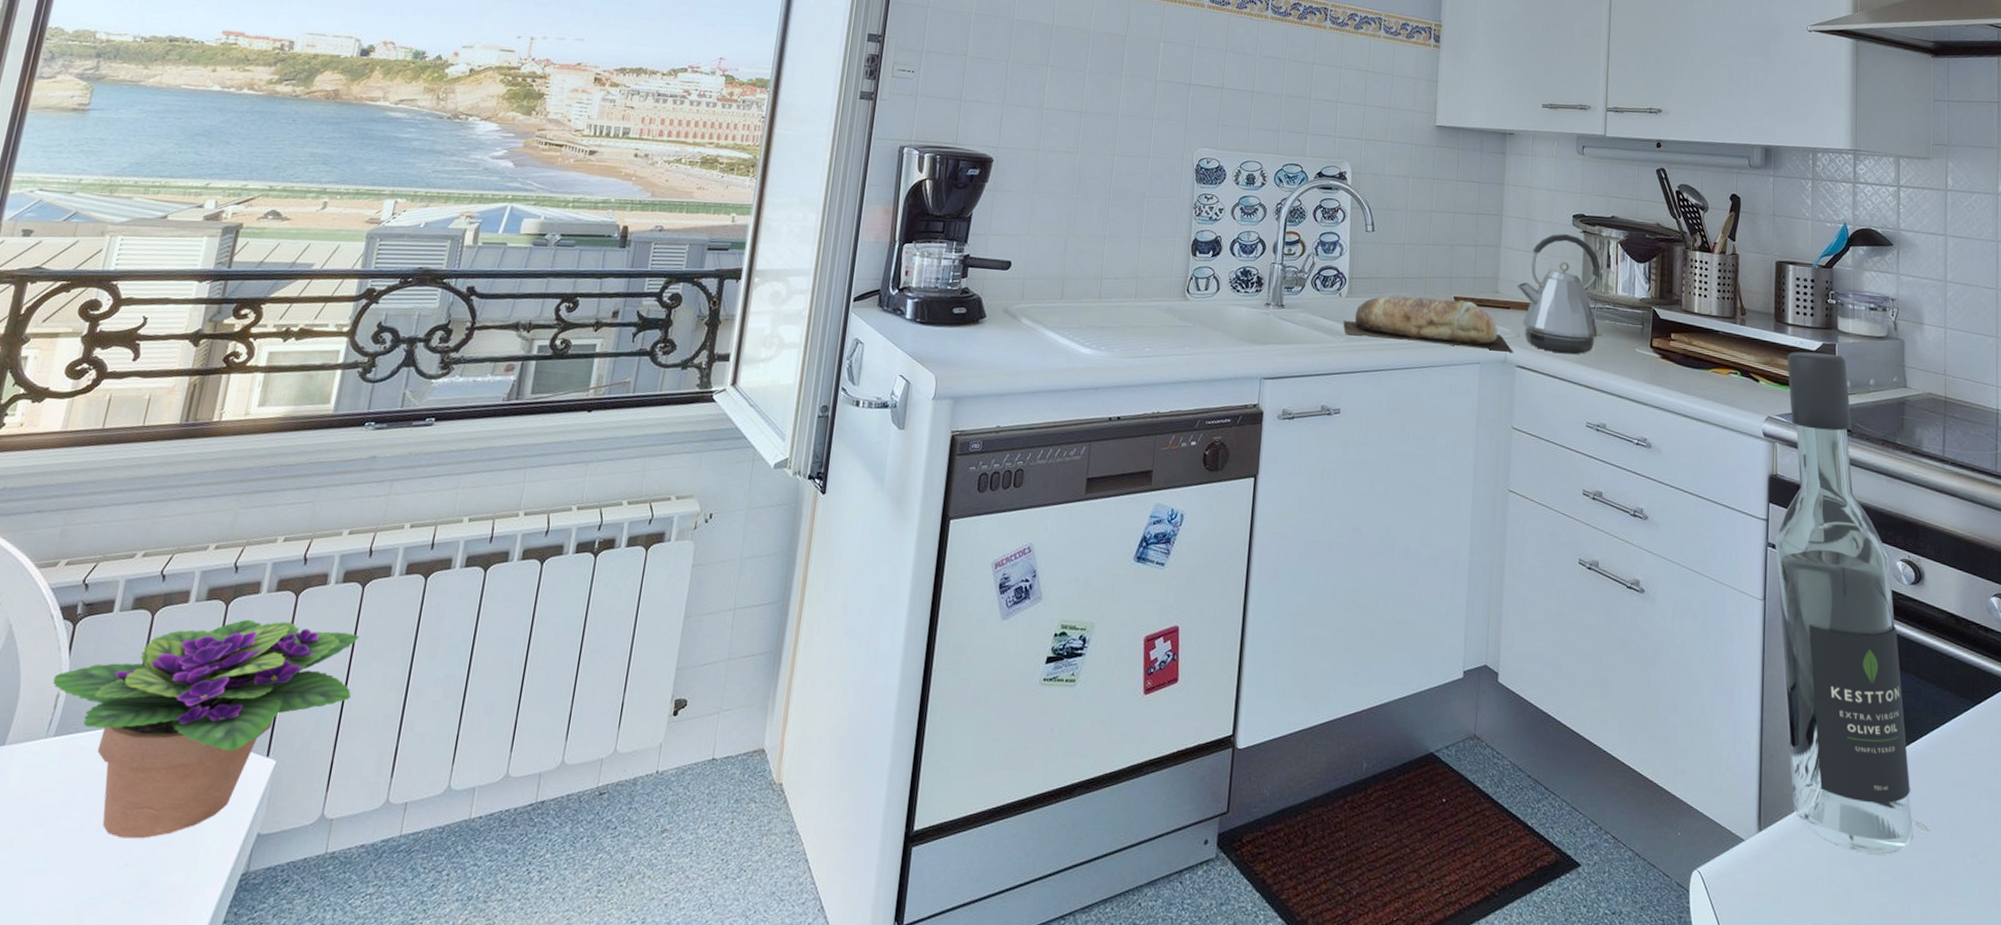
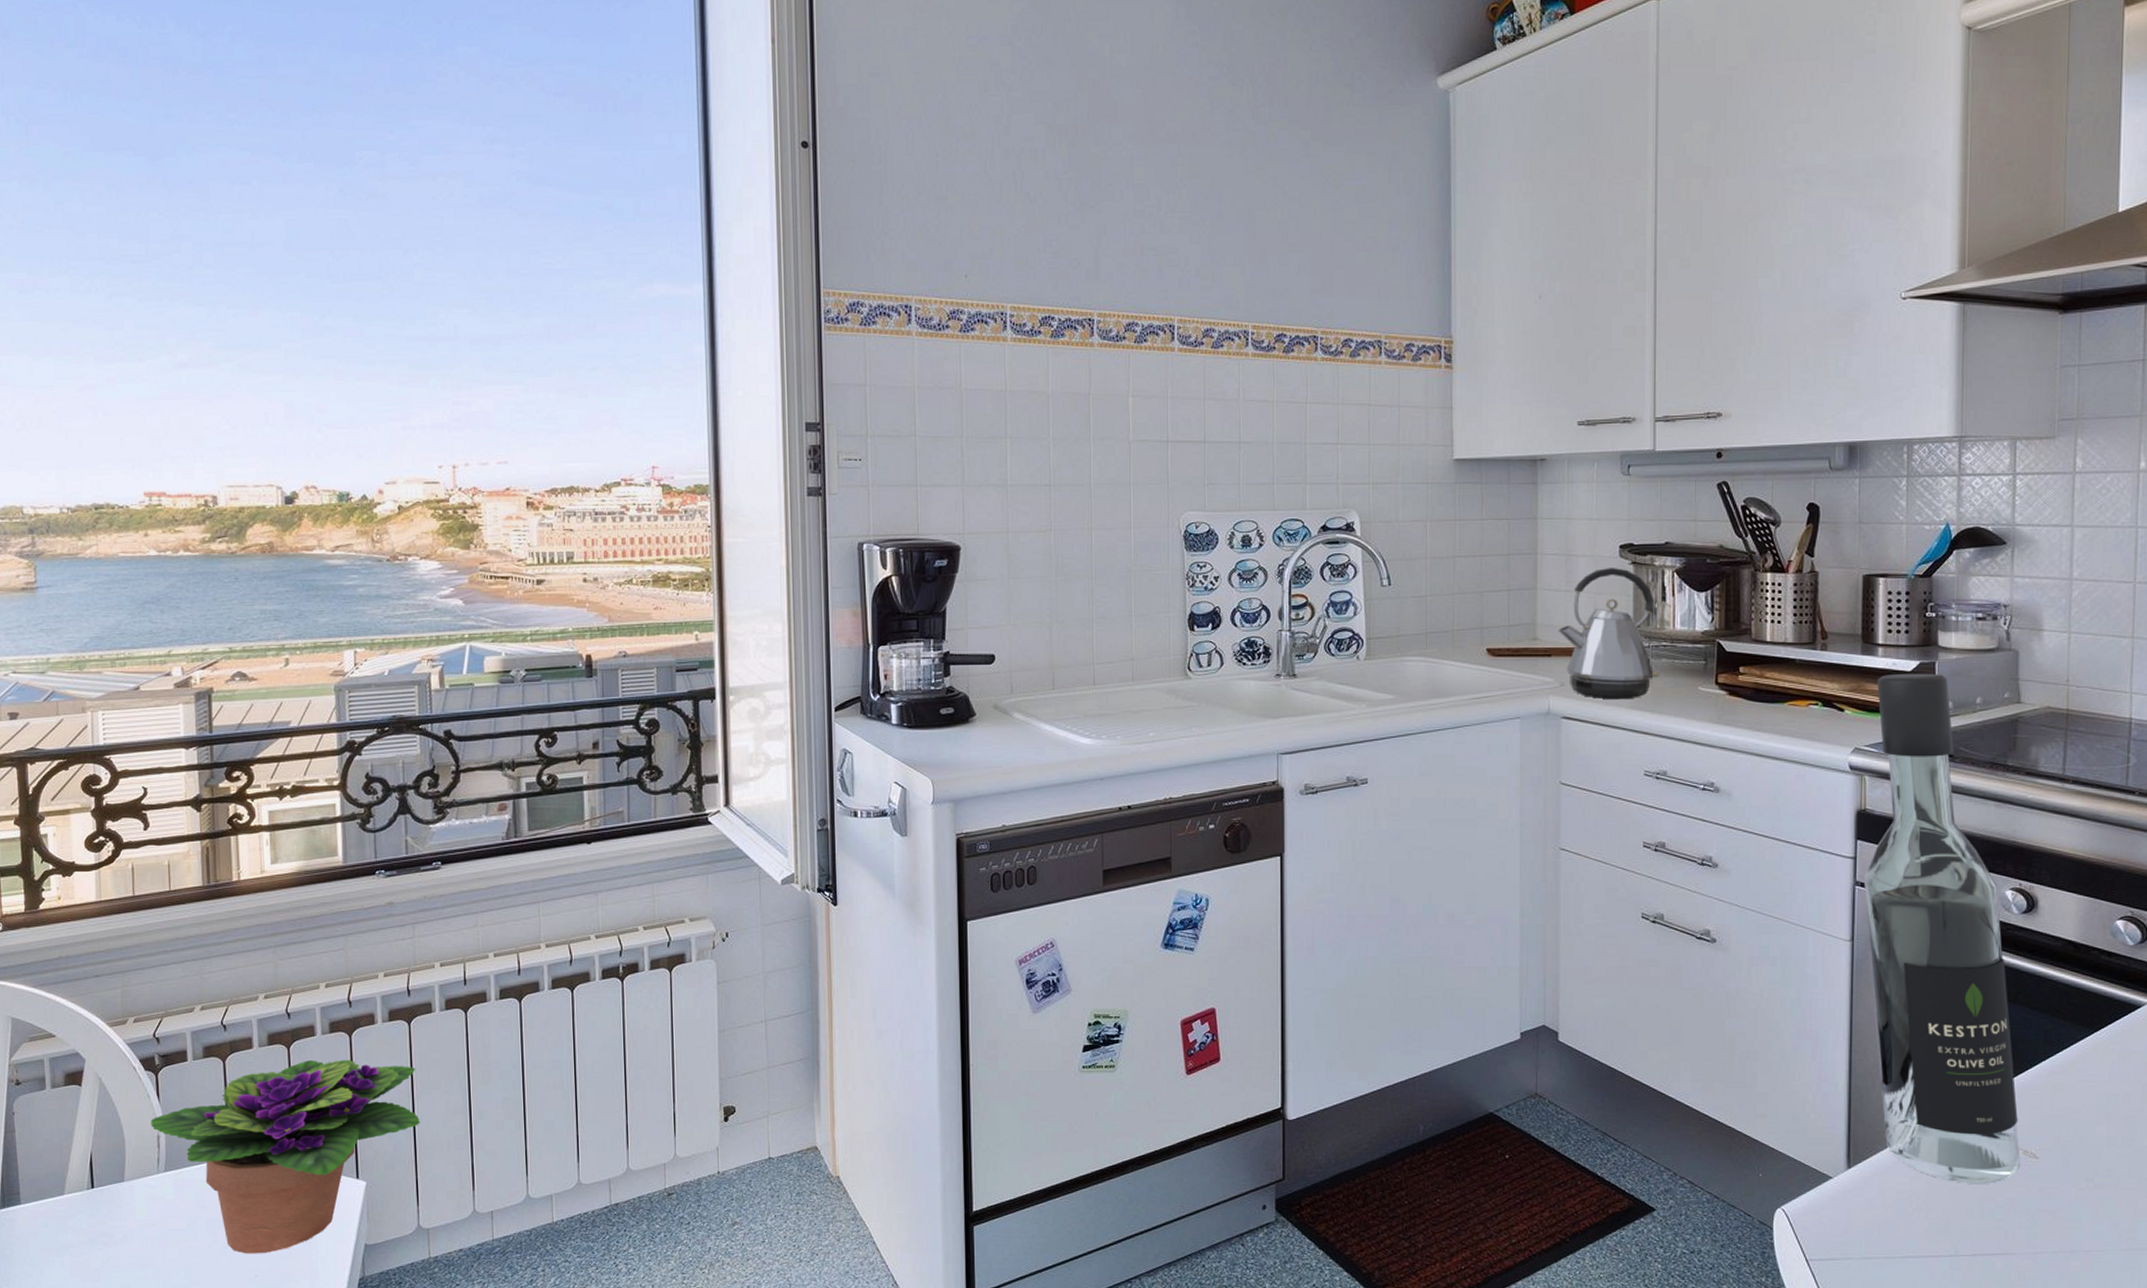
bread loaf: present [1343,295,1513,352] -> none [1363,651,1557,703]

